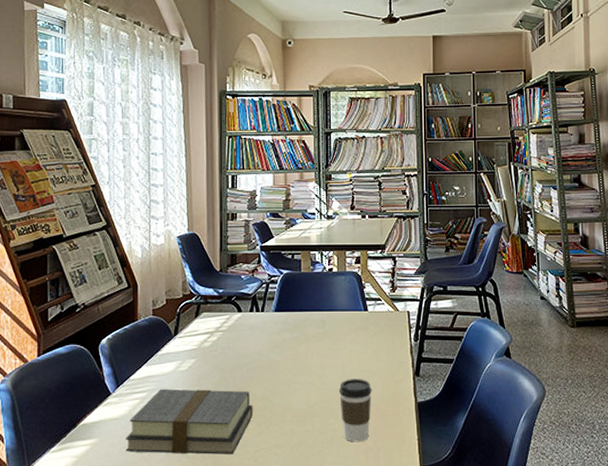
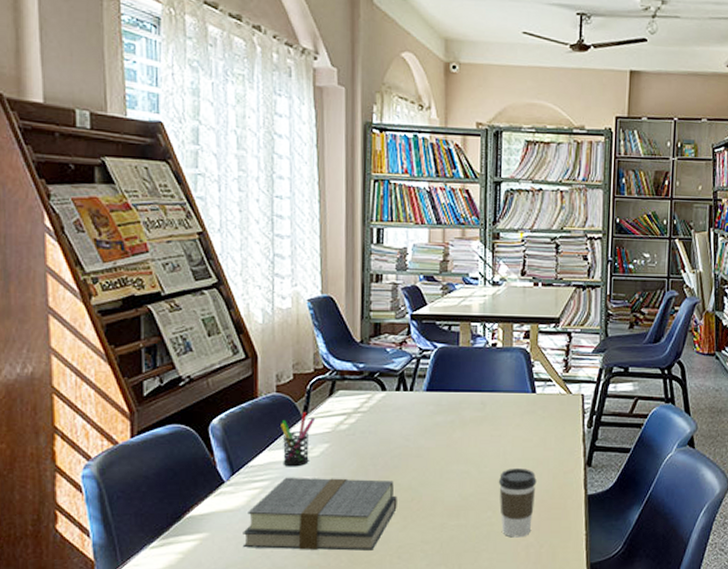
pen holder: none [156,332,185,380] -> present [281,412,316,467]

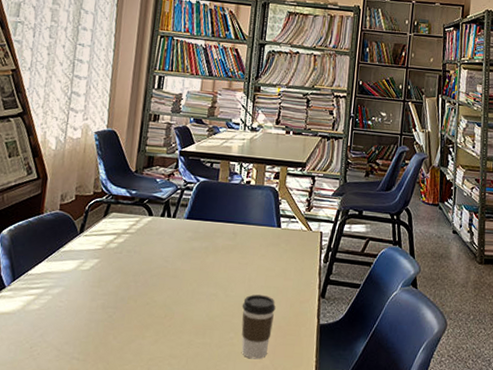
book: present [242,477,397,551] -> none [13,286,153,360]
pen holder: present [281,412,316,467] -> none [57,230,90,278]

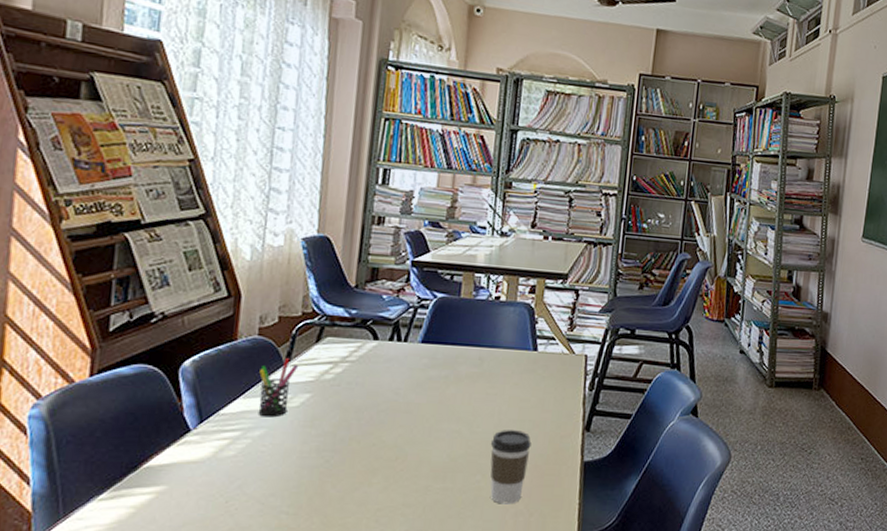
pen holder: none [57,230,90,278] -> present [258,358,299,418]

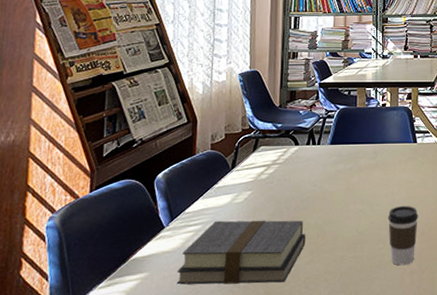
book: none [204,427,381,512] -> present [176,220,306,285]
pen holder: present [258,358,299,418] -> none [213,165,242,212]

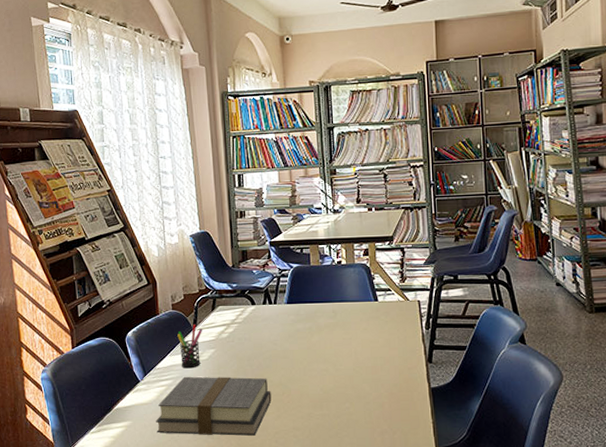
pen holder: none [213,165,242,212] -> present [177,325,203,369]
coffee cup: present [387,206,418,266] -> none [352,366,385,425]

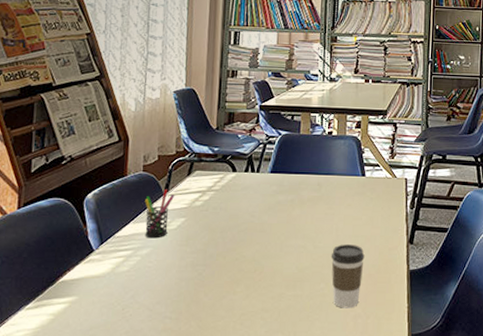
book: present [156,376,272,436] -> none [105,247,242,317]
coffee cup: none [352,366,385,425] -> present [331,244,365,309]

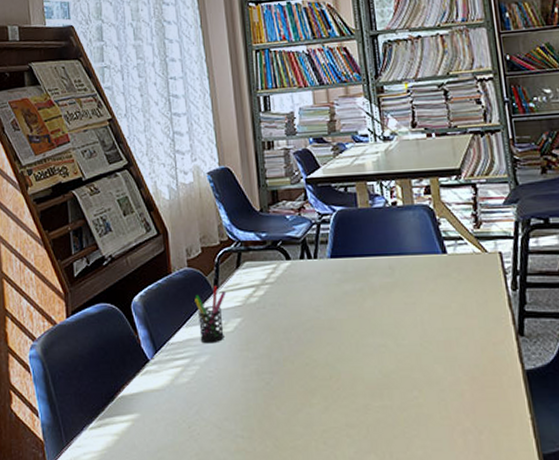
coffee cup: present [331,244,365,309] -> none [419,340,465,422]

